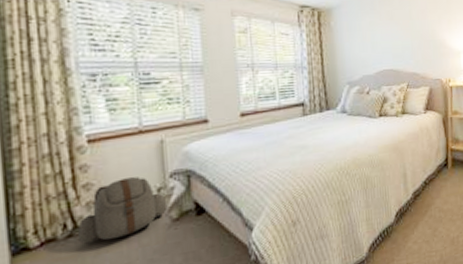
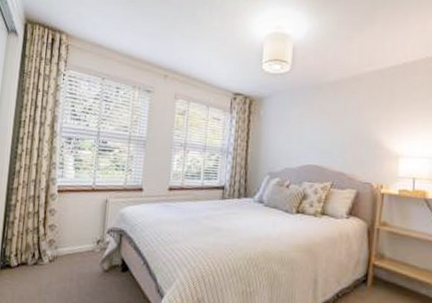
backpack: present [76,177,168,243] -> none [39,226,103,275]

